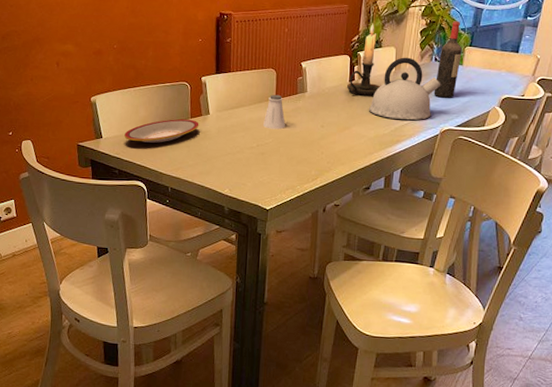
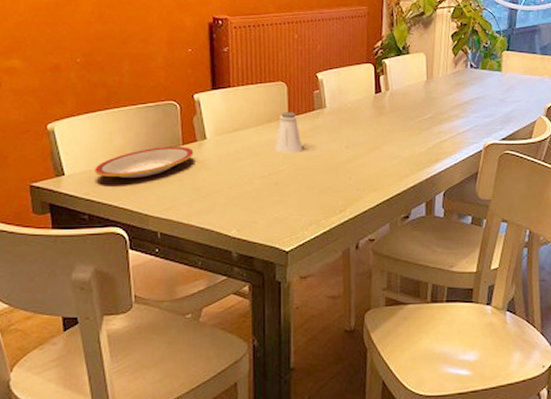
candle holder: present [347,23,381,96] -> none [373,27,412,109]
kettle: present [368,57,441,121] -> none [400,64,480,136]
wine bottle: present [434,21,462,98] -> none [472,23,500,108]

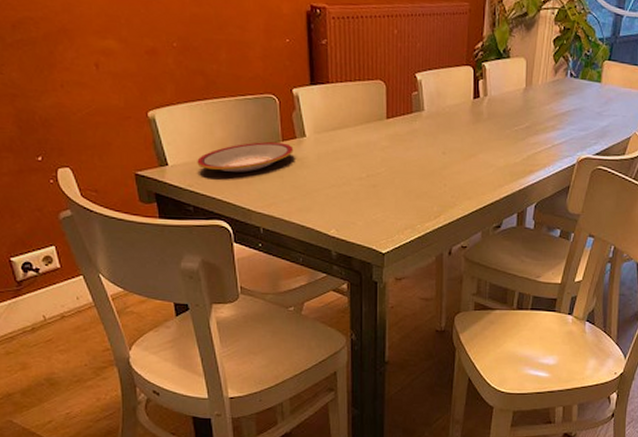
saltshaker: present [275,112,302,153] -> none [373,112,400,157]

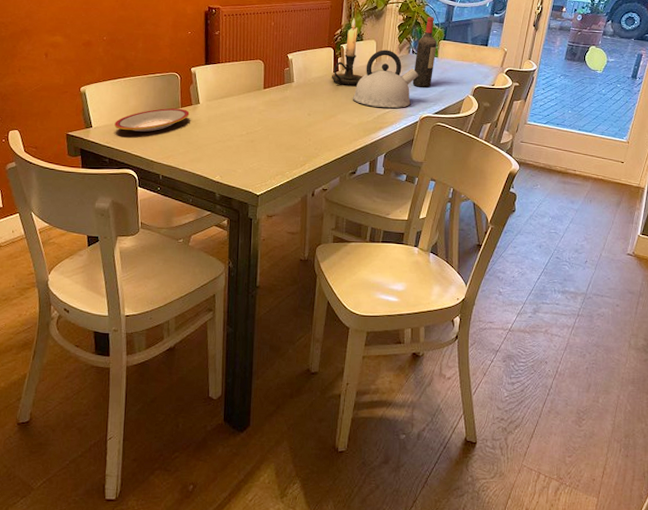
candle holder: none [471,27,510,117] -> present [332,18,363,86]
kettle: none [496,71,578,147] -> present [352,49,419,109]
wine bottle: none [569,29,600,121] -> present [412,17,437,88]

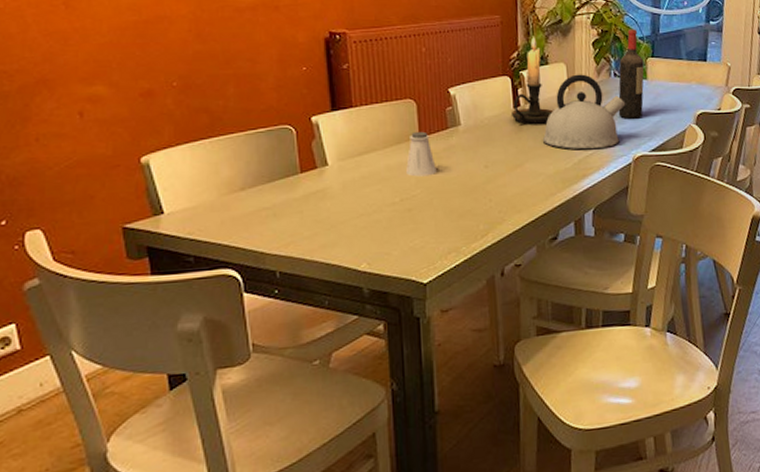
plate: present [114,108,190,133] -> none [199,175,314,214]
saltshaker: none [252,84,274,118] -> present [406,131,436,177]

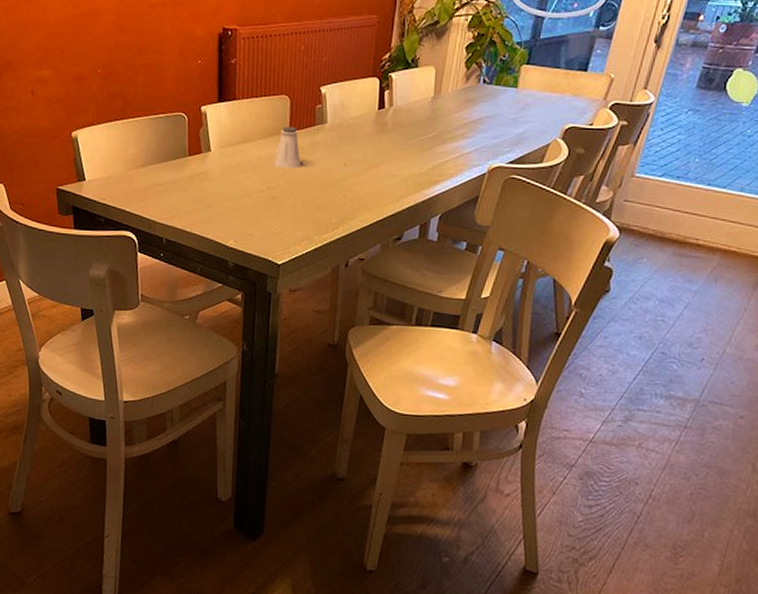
candle holder: present [512,36,554,124] -> none [376,37,417,127]
kettle: present [542,74,626,150] -> none [401,79,491,157]
wine bottle: present [618,29,645,119] -> none [481,33,517,129]

